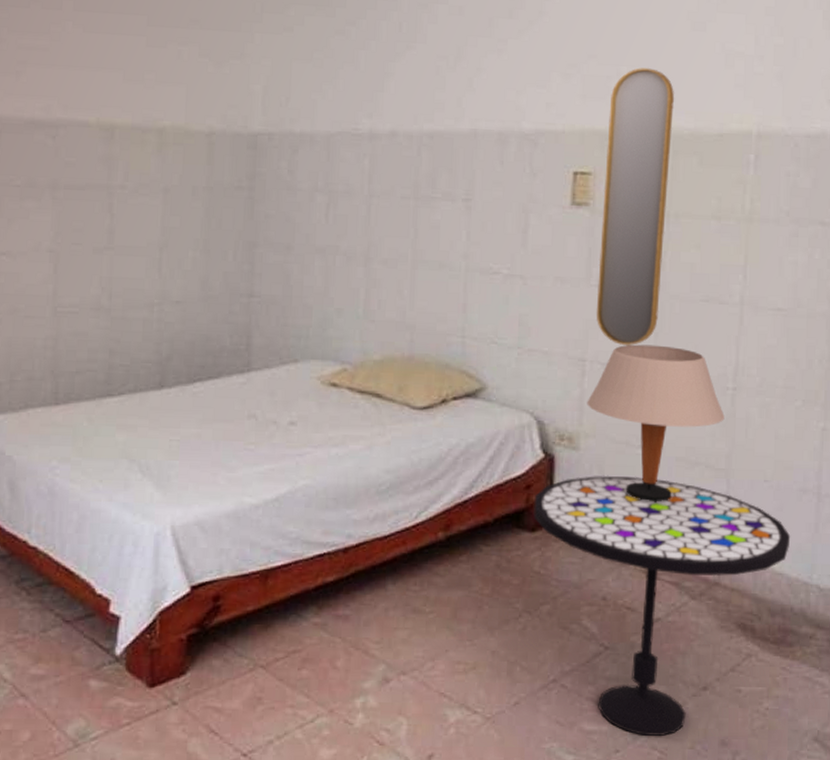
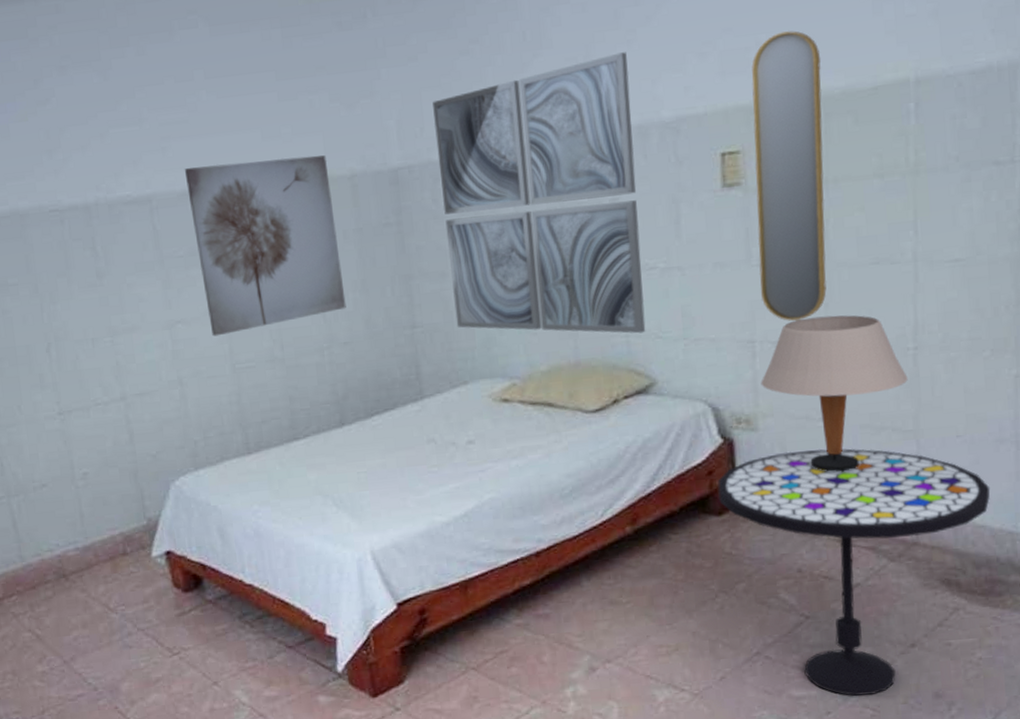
wall art: none [36,97,187,275] -> present [184,155,346,337]
wall art: none [295,59,496,336] -> present [432,52,646,334]

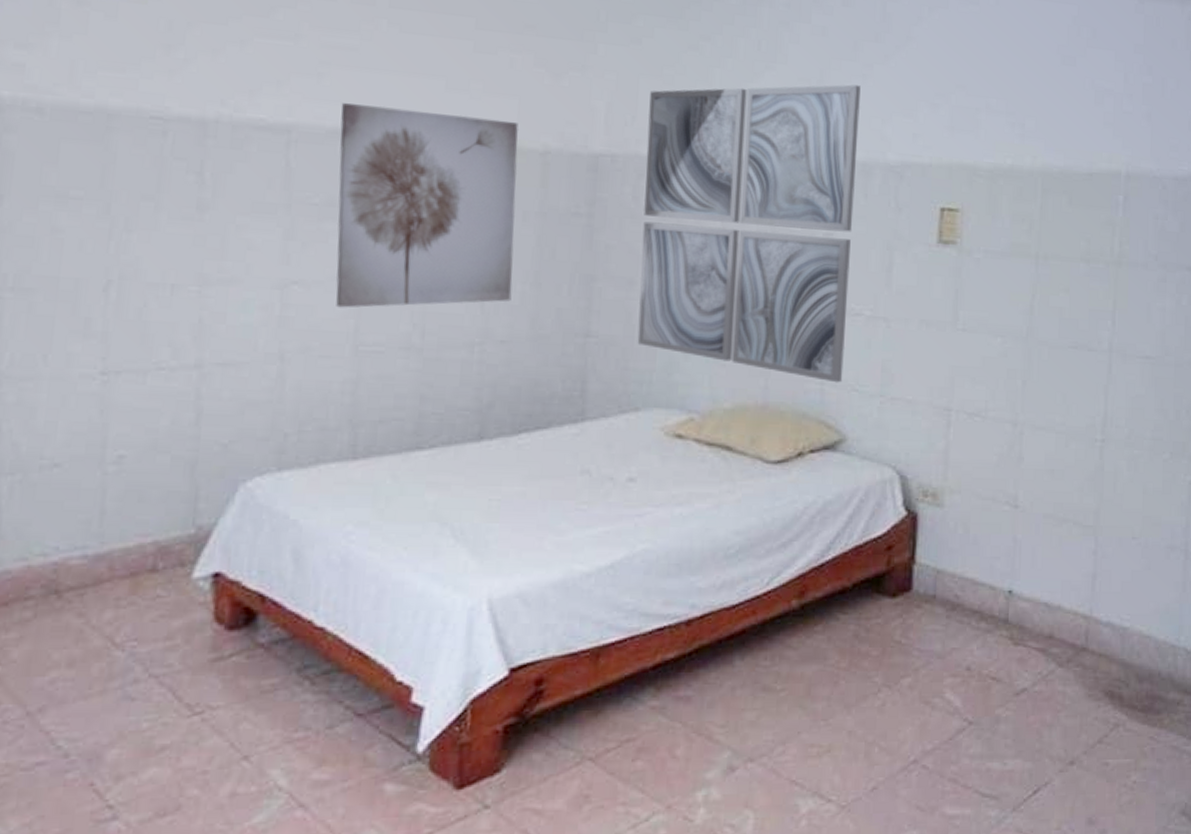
side table: present [717,448,991,696] -> none [895,534,1159,818]
home mirror: present [751,31,827,321] -> none [962,100,1044,394]
table lamp: present [760,315,908,472] -> none [952,393,1093,563]

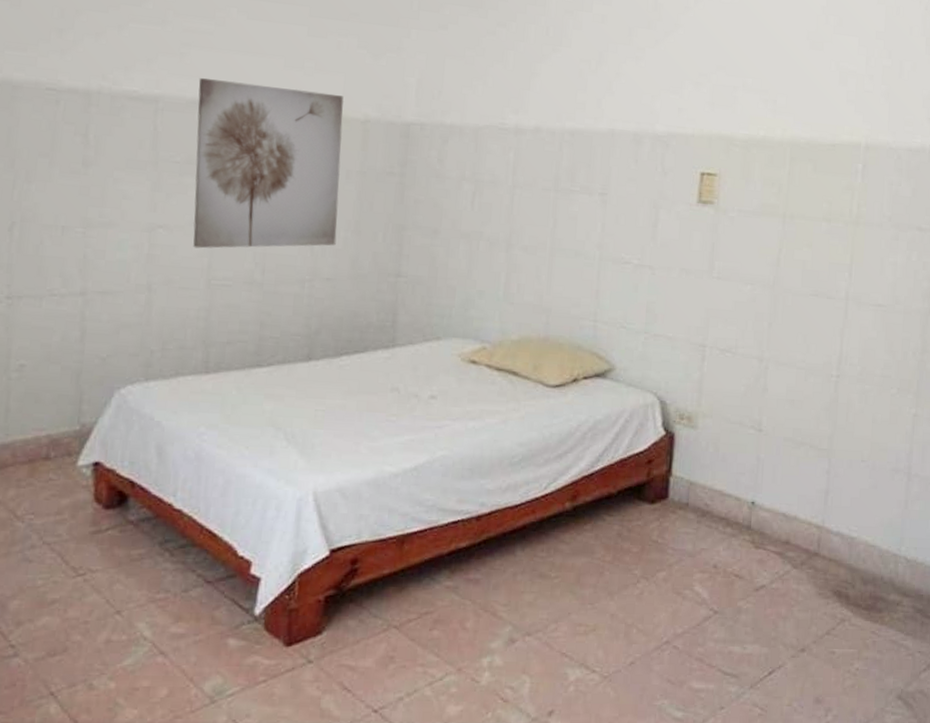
wall art: present [637,84,861,383] -> none [440,65,634,321]

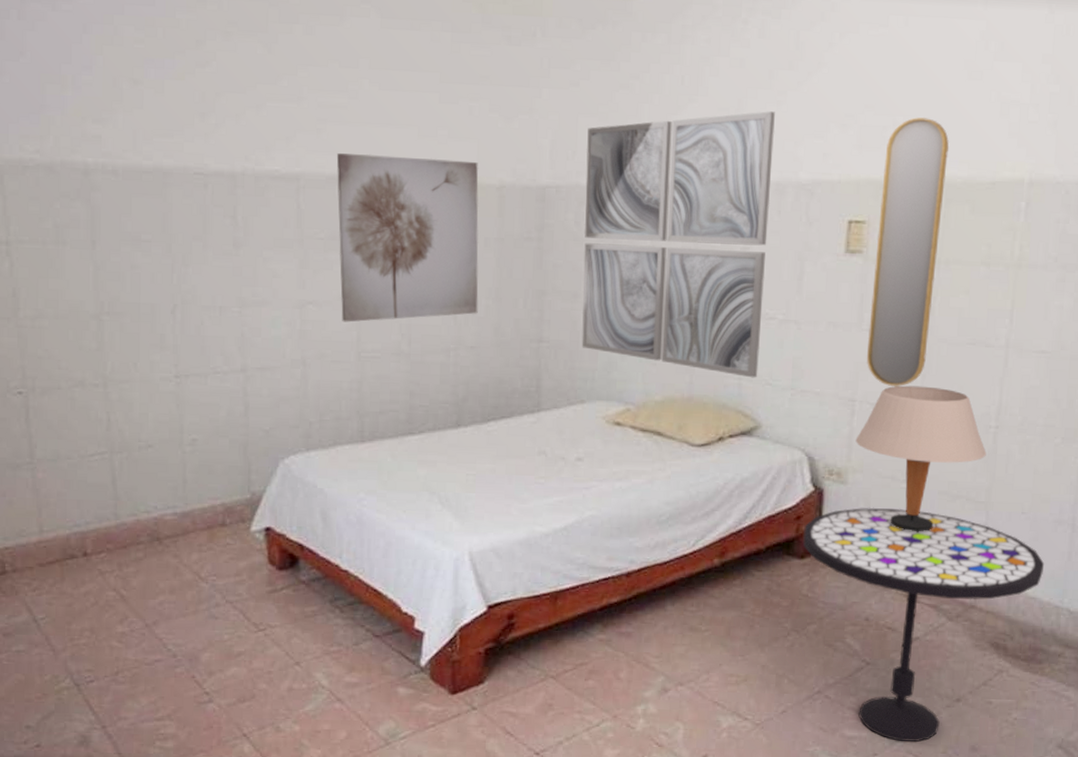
wall art: none [440,65,634,321] -> present [581,111,775,378]
side table: none [654,452,883,694] -> present [803,507,1045,742]
table lamp: none [705,333,829,479] -> present [855,385,987,532]
home mirror: none [716,80,793,334] -> present [866,117,949,386]

